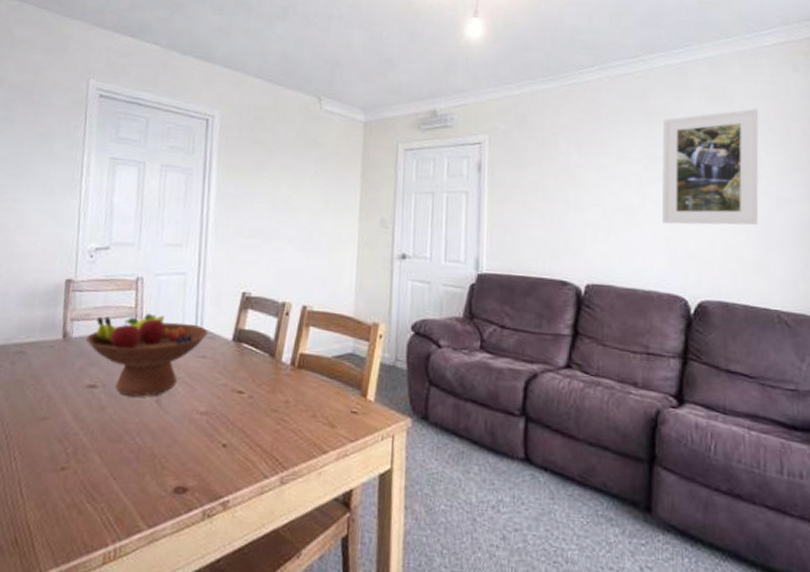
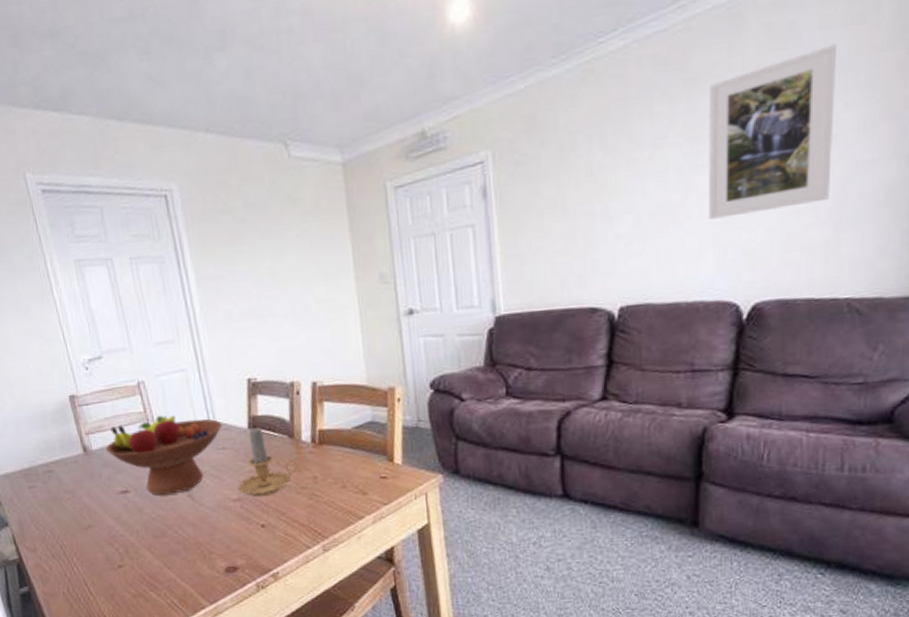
candle: none [207,340,273,414] -> present [237,426,298,496]

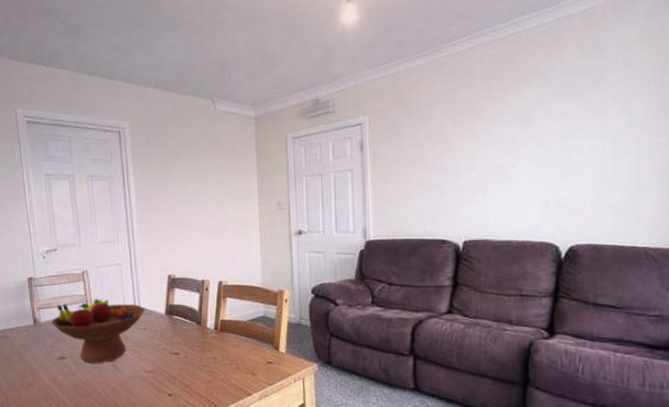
candle: present [237,426,298,496] -> none [152,313,202,370]
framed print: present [708,43,836,219] -> none [534,57,631,179]

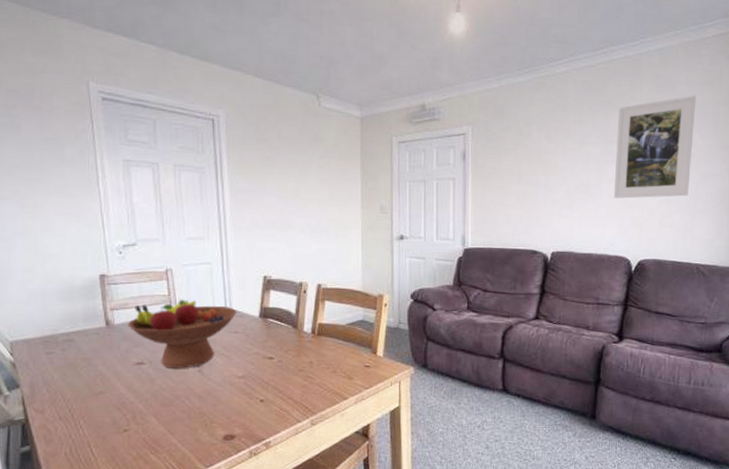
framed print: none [534,57,631,179] -> present [613,95,696,199]

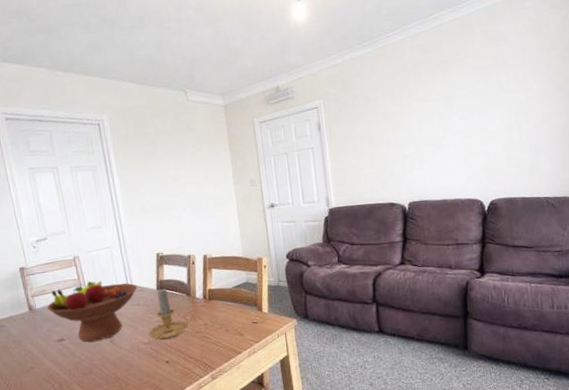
candle: none [243,316,298,375] -> present [148,288,193,340]
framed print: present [613,95,696,199] -> none [454,44,530,147]

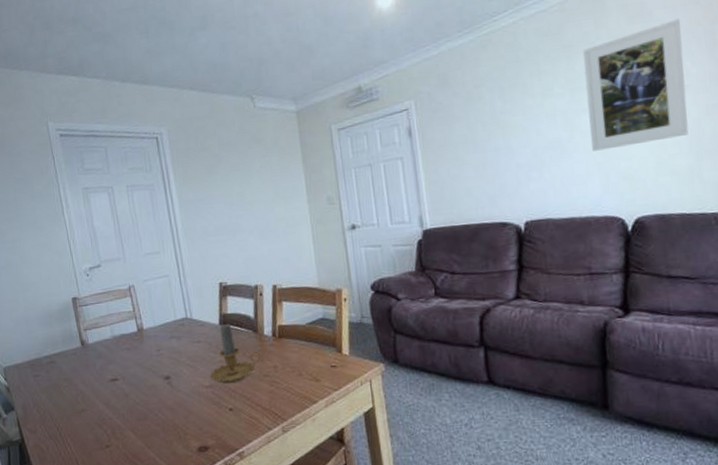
fruit bowl: present [47,281,138,342] -> none [100,313,198,383]
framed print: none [454,44,530,147] -> present [582,18,689,151]

